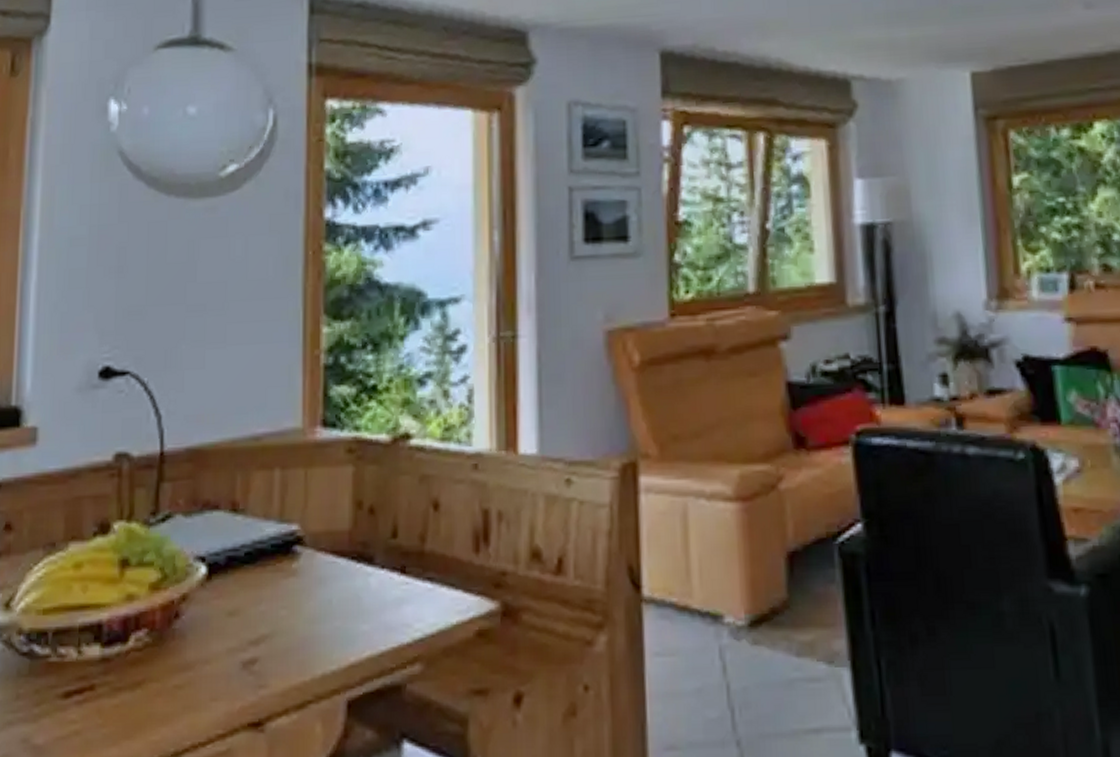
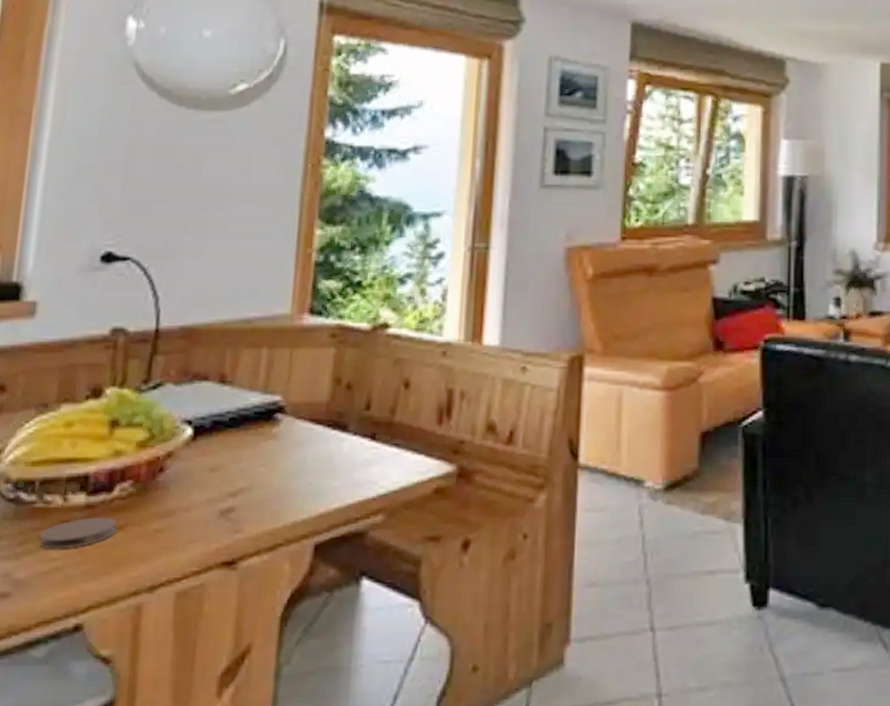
coaster: none [56,671,135,711] -> present [39,517,118,550]

